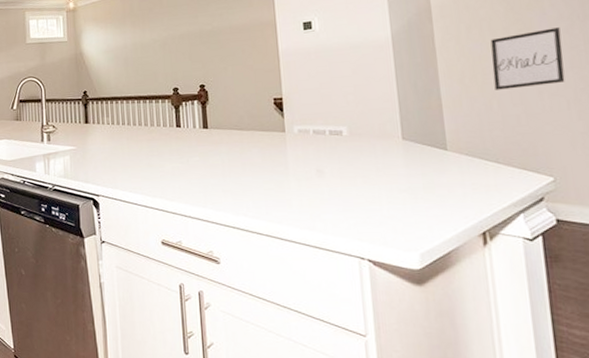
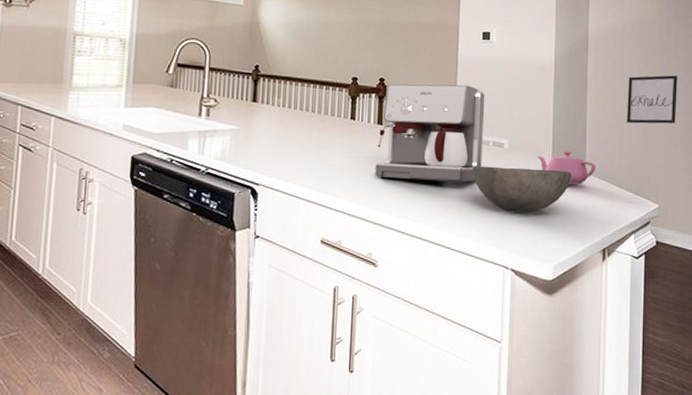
coffee maker: none [205,77,320,178] -> present [375,84,485,183]
bowl: none [309,151,430,199] -> present [472,165,572,212]
teapot: none [383,129,461,166] -> present [537,150,596,185]

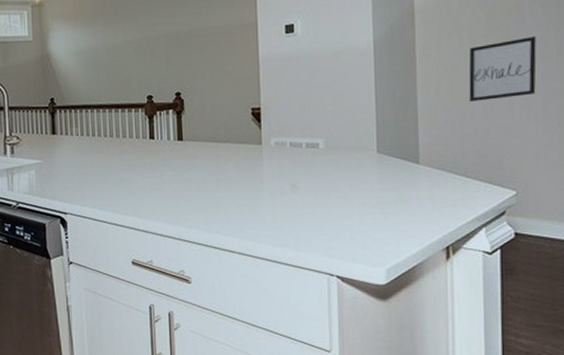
coffee maker: present [375,84,485,183] -> none [179,86,295,194]
bowl: present [472,165,572,212] -> none [284,164,403,215]
teapot: present [537,150,596,185] -> none [359,142,433,180]

